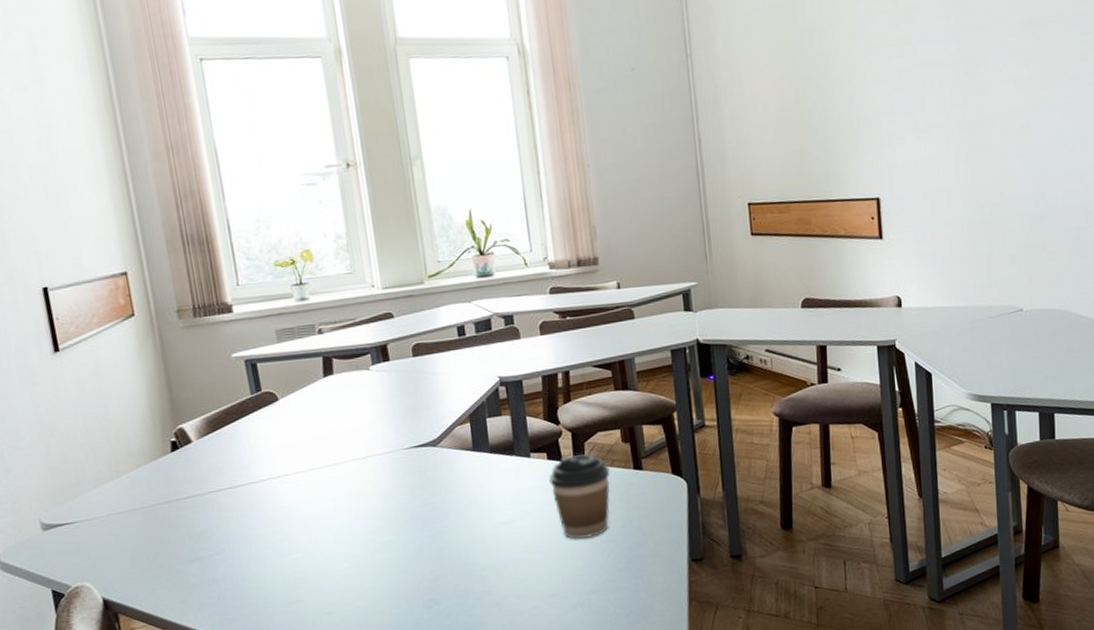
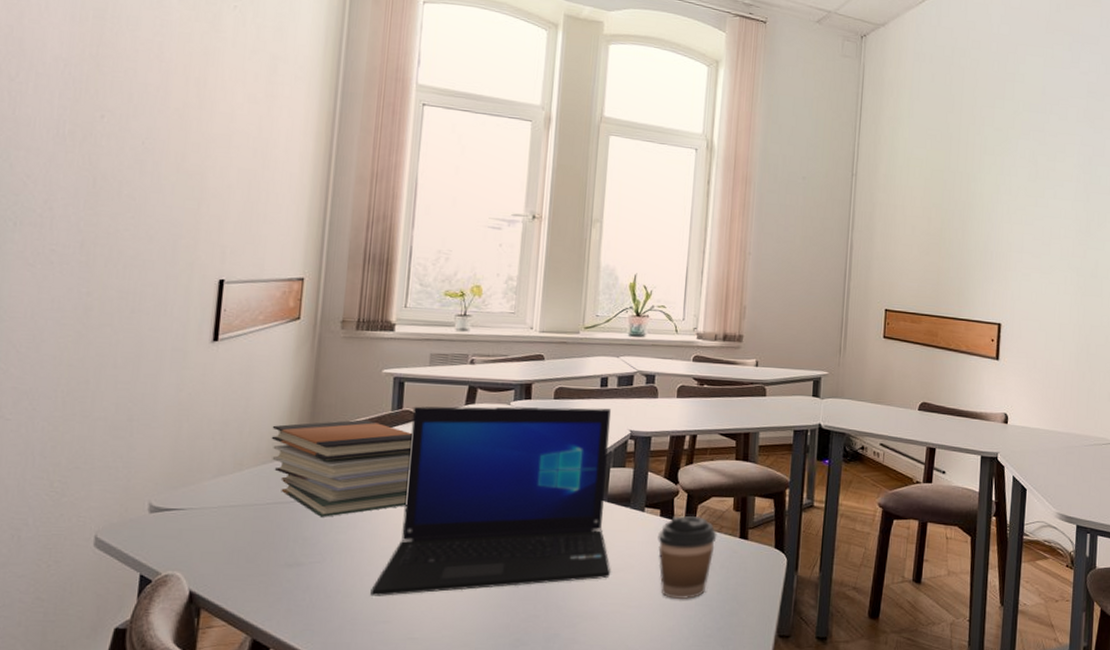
book stack: none [137,407,289,511] -> present [271,419,412,517]
laptop: none [271,358,510,579] -> present [370,406,611,596]

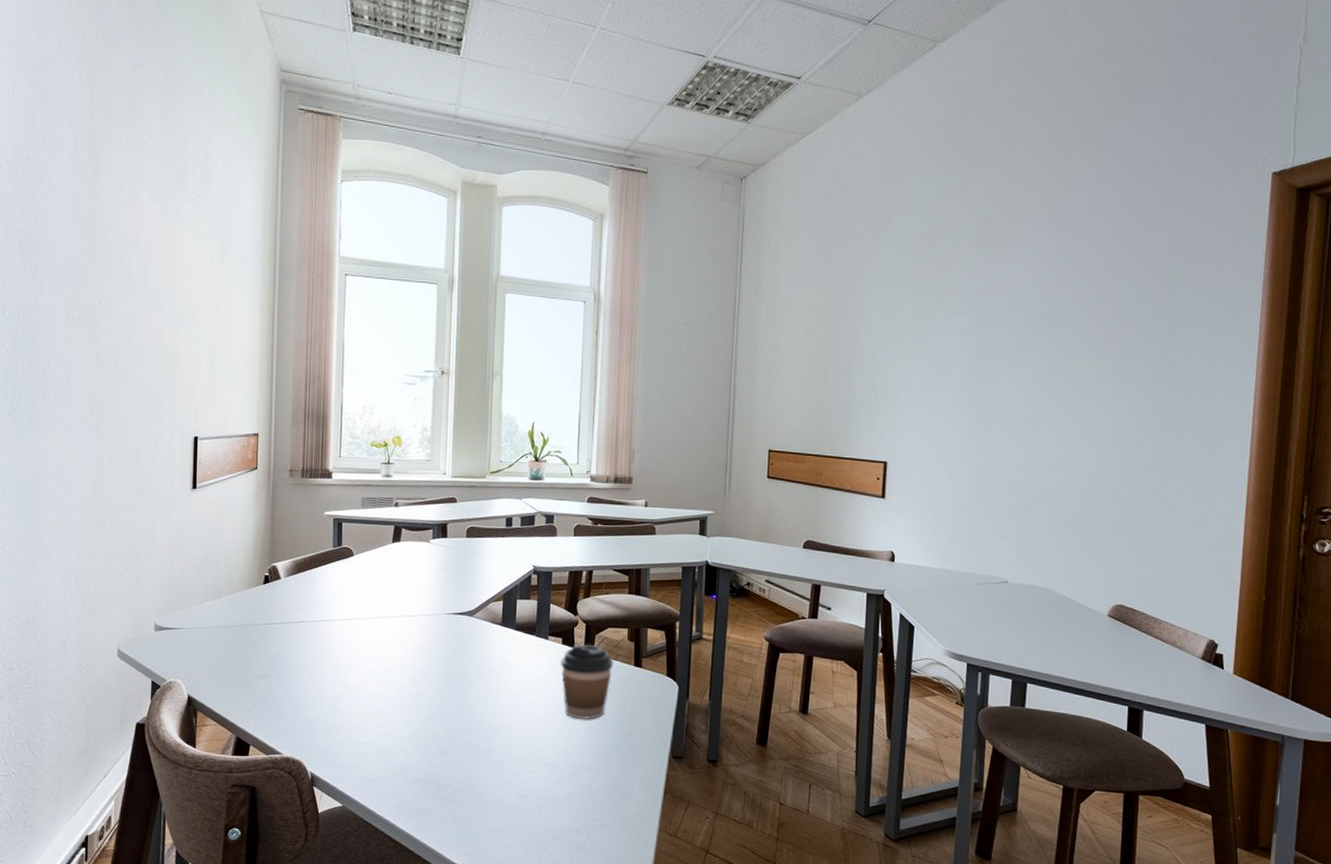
book stack: present [271,419,412,517] -> none [241,555,350,638]
laptop: present [370,406,611,596] -> none [324,543,521,706]

